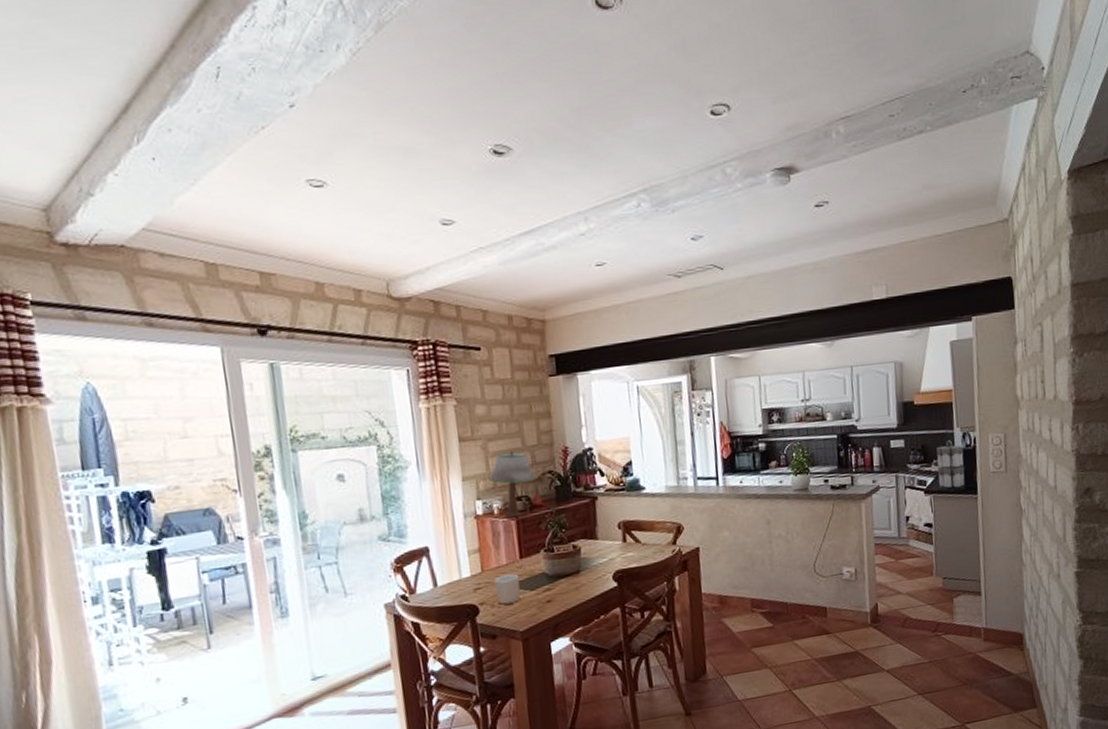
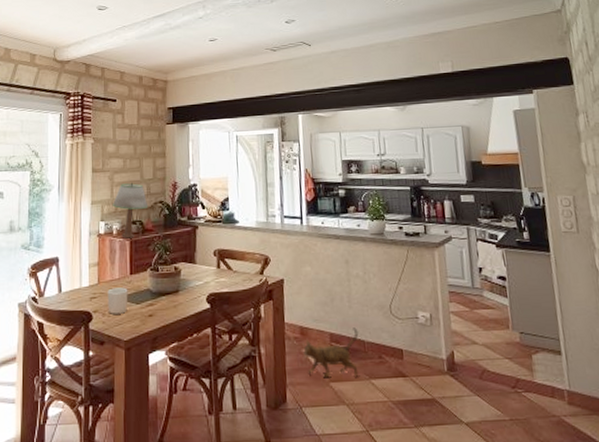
cat: none [723,590,781,645] -> present [303,327,359,378]
spice rack: present [936,440,967,492] -> none [506,199,539,248]

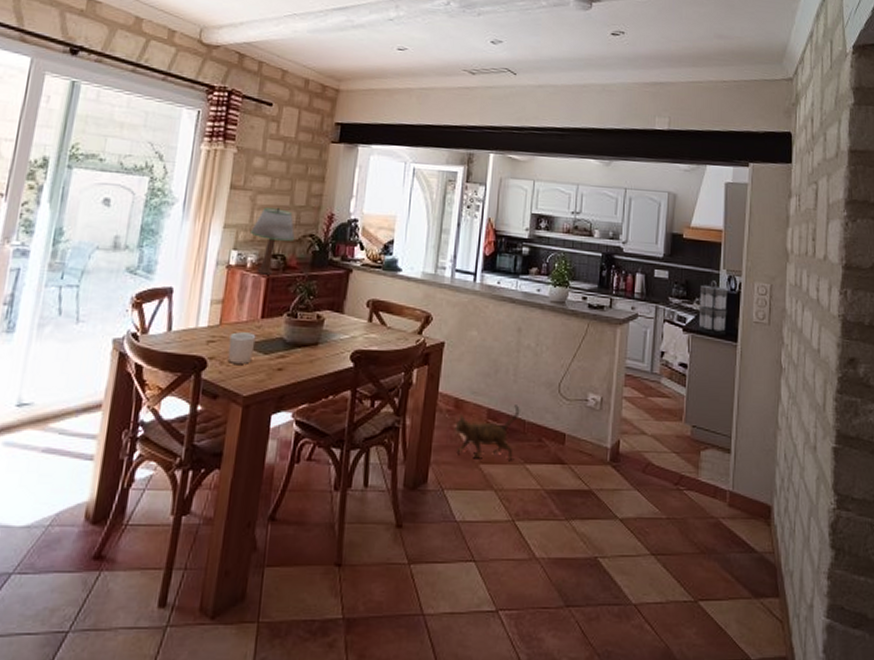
spice rack: none [506,199,539,248] -> present [697,280,728,336]

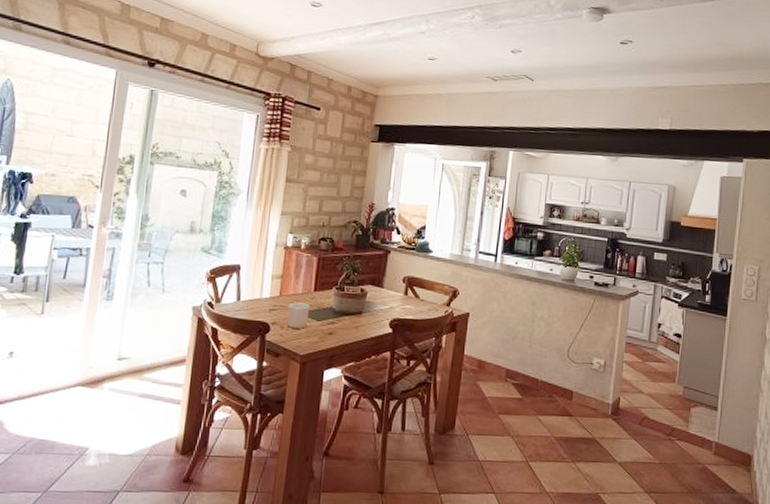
table lamp: present [251,207,295,275] -> none [304,197,342,255]
cat: present [455,405,520,460] -> none [478,366,534,412]
spice rack: present [697,280,728,336] -> none [691,263,720,311]

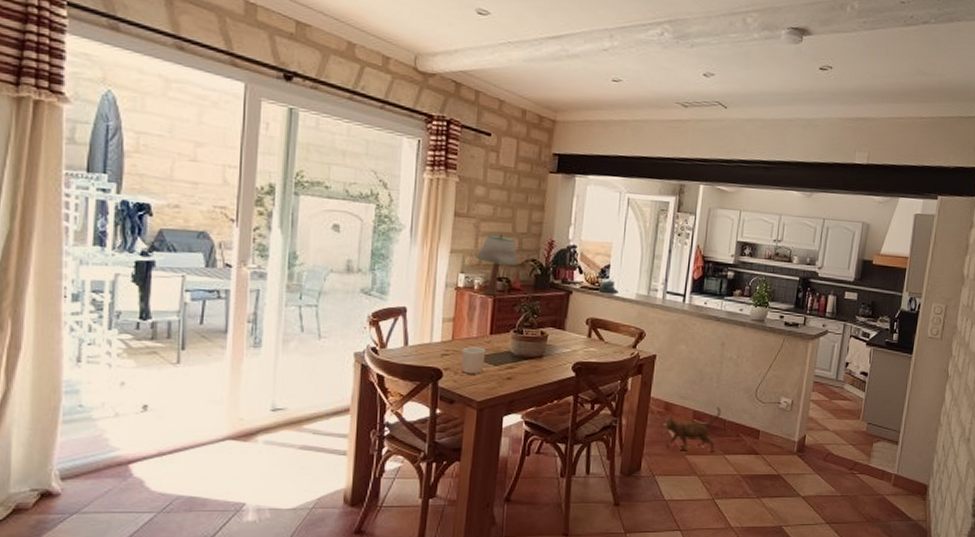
table lamp: none [304,197,342,255] -> present [476,234,519,296]
cat: none [478,366,534,412] -> present [664,407,722,452]

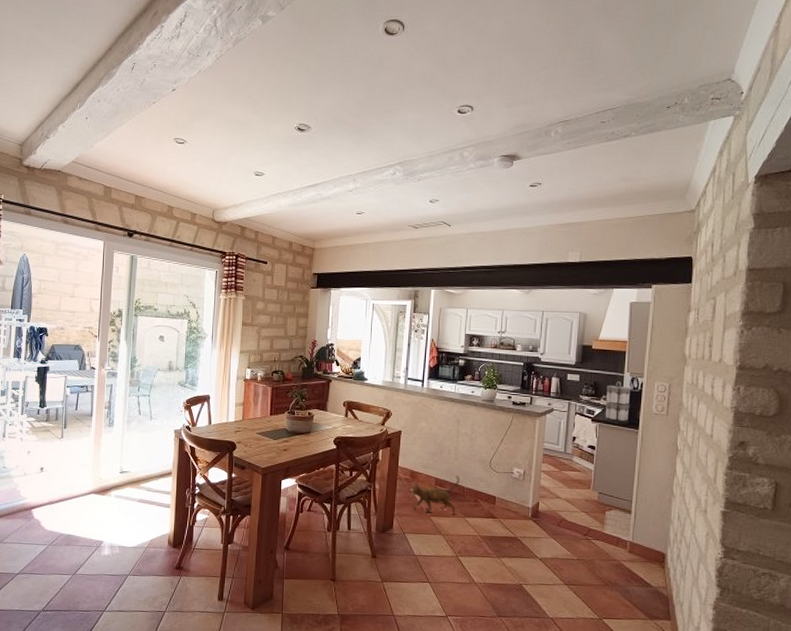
mug: present [461,346,486,374] -> none [249,425,268,446]
table lamp: present [476,234,519,296] -> none [259,337,290,385]
spice rack: none [878,302,908,349] -> present [603,382,631,425]

